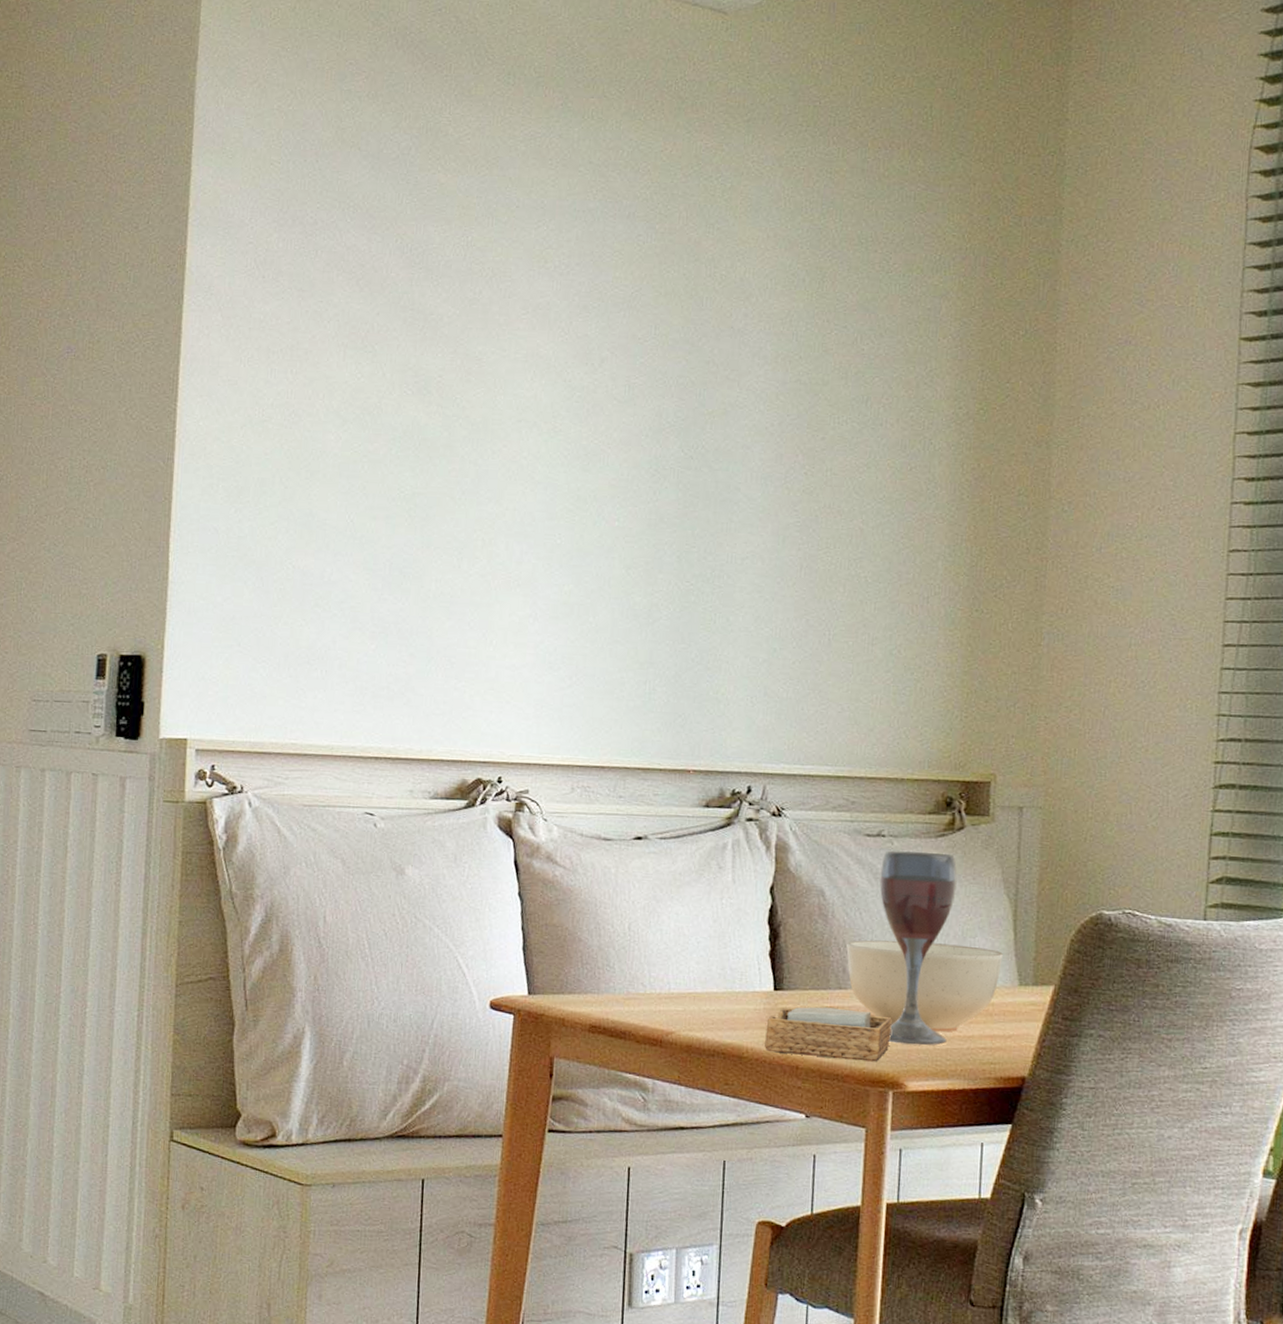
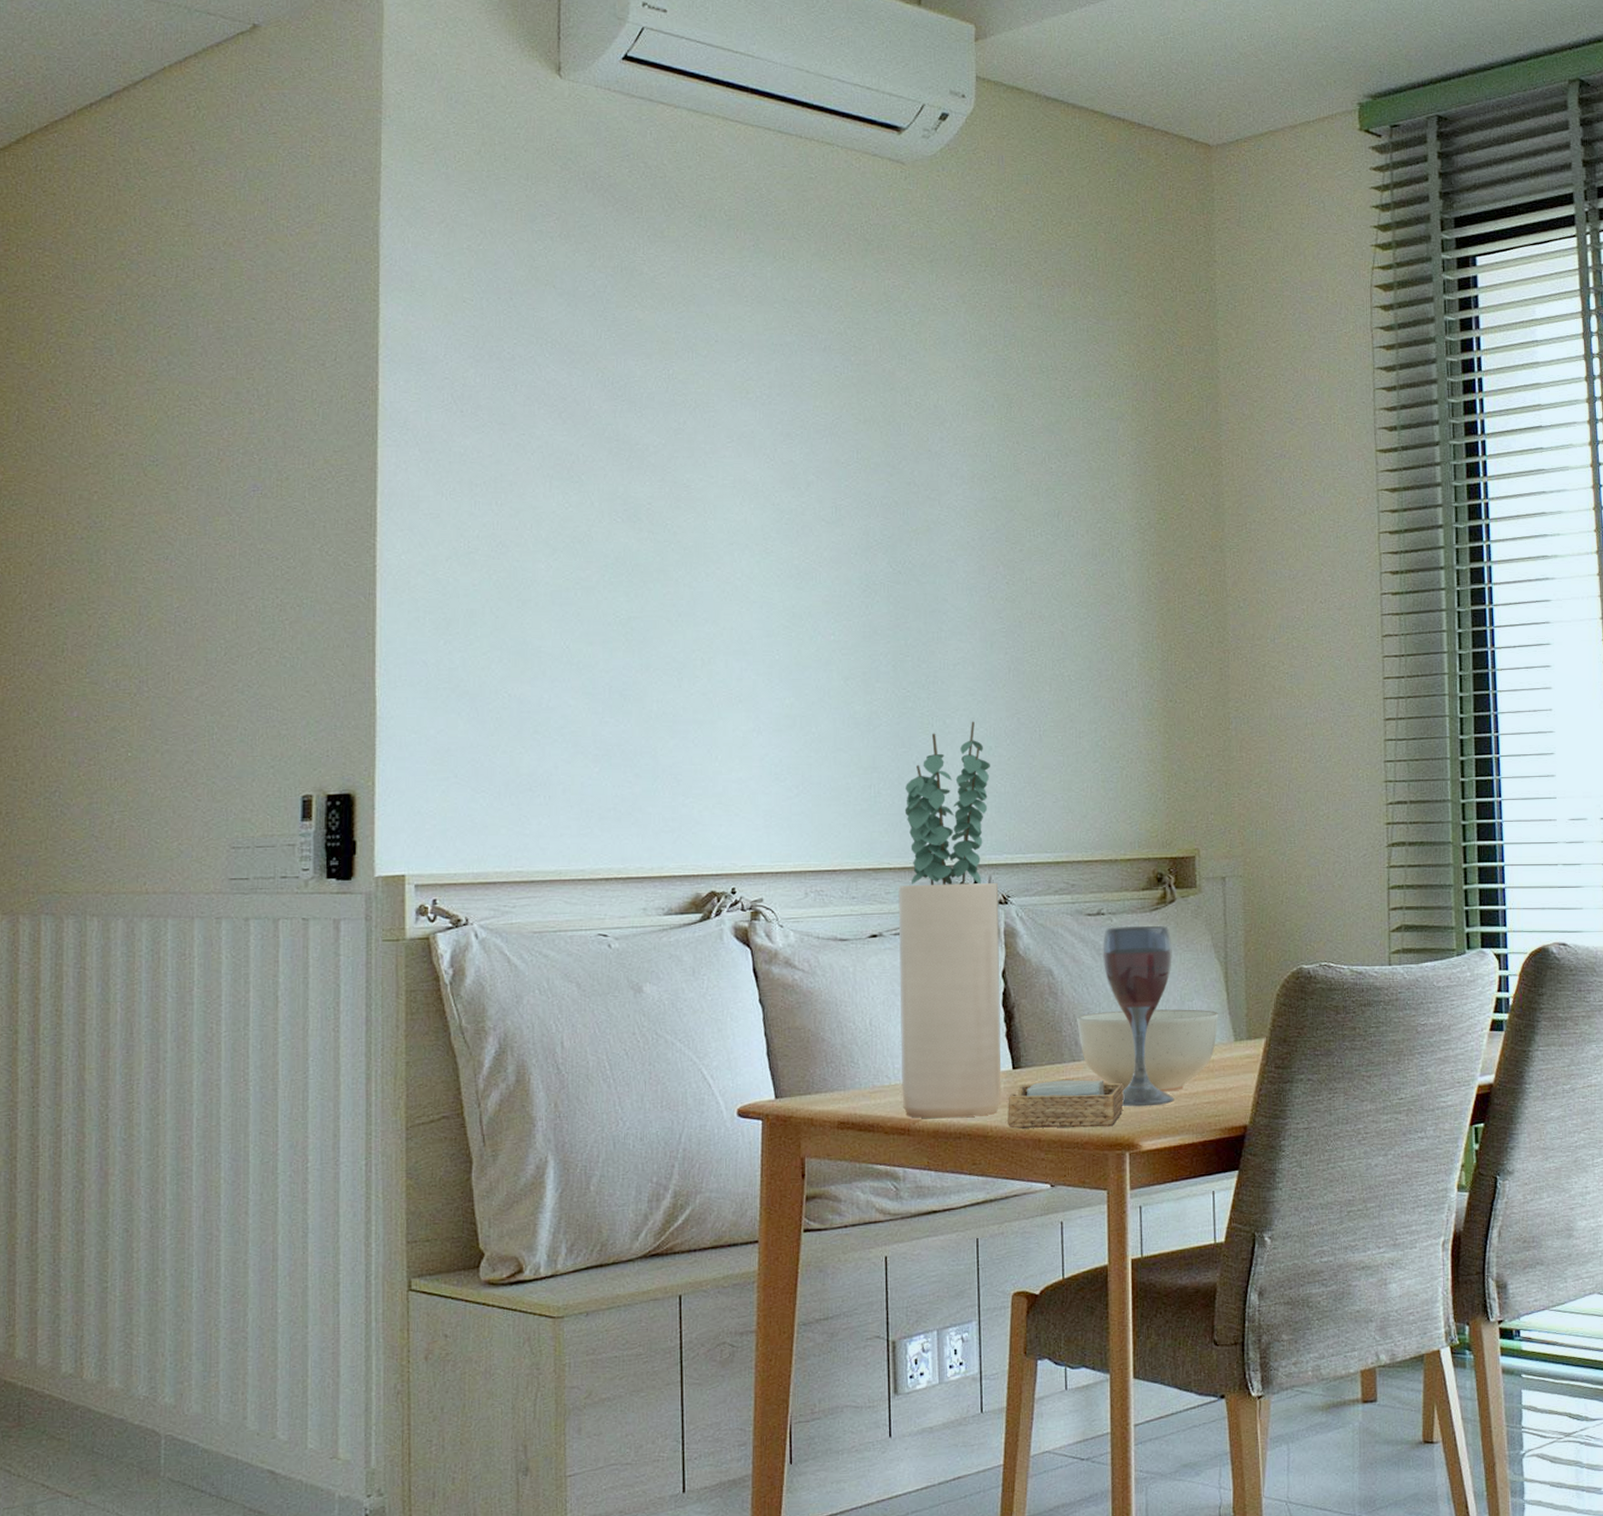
vase: none [656,620,773,1036] -> present [898,721,1002,1119]

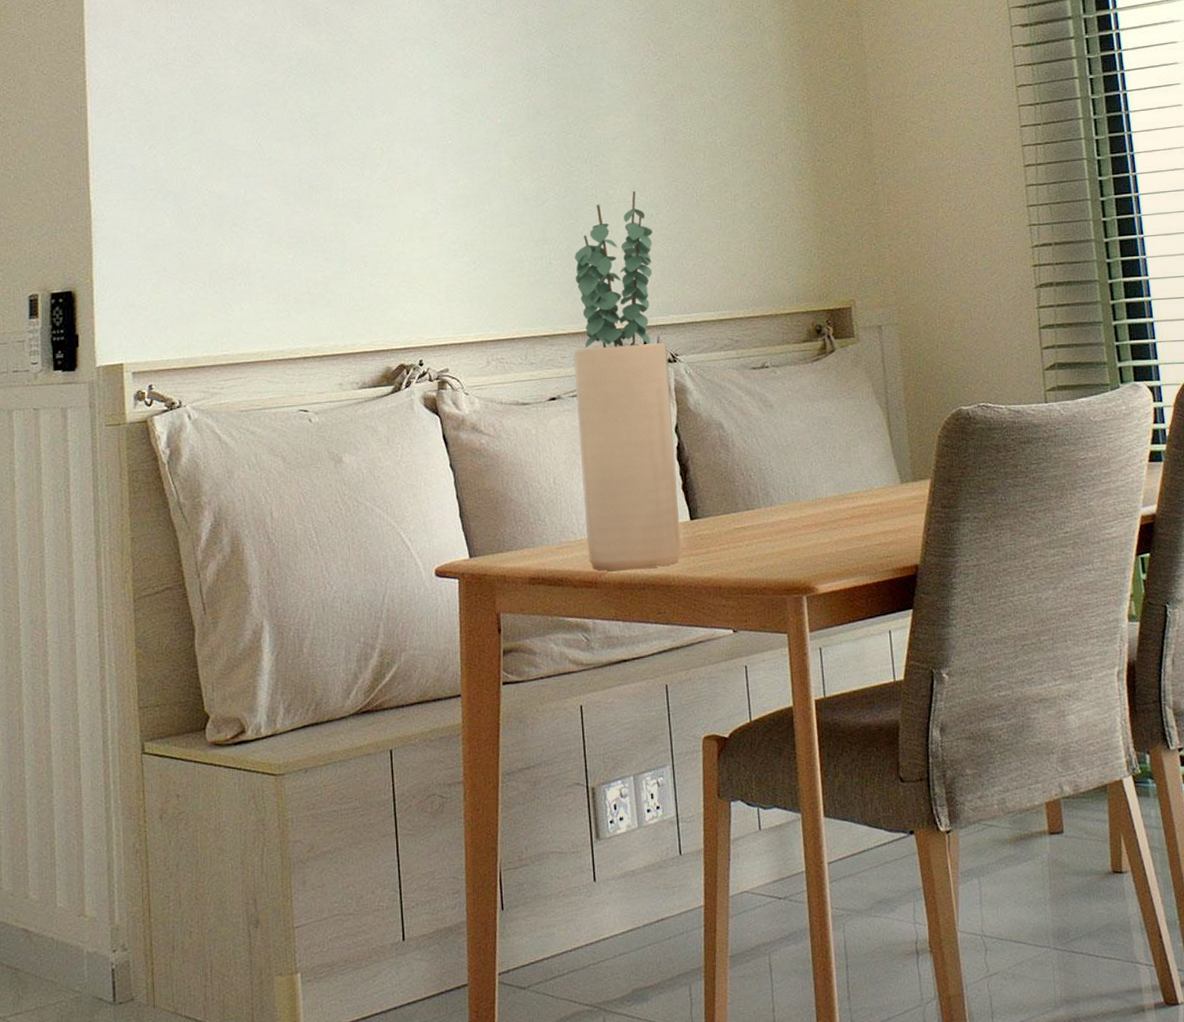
napkin holder: present [1008,1079,1124,1129] -> none [687,527,798,577]
bowl: present [1076,1009,1218,1092] -> none [747,454,884,536]
cup: present [1103,926,1174,1107] -> none [768,376,846,552]

